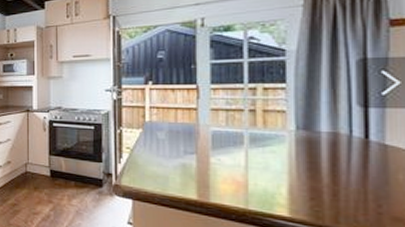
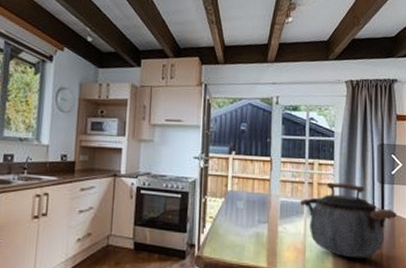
kettle: none [237,108,391,196] -> present [299,182,397,258]

